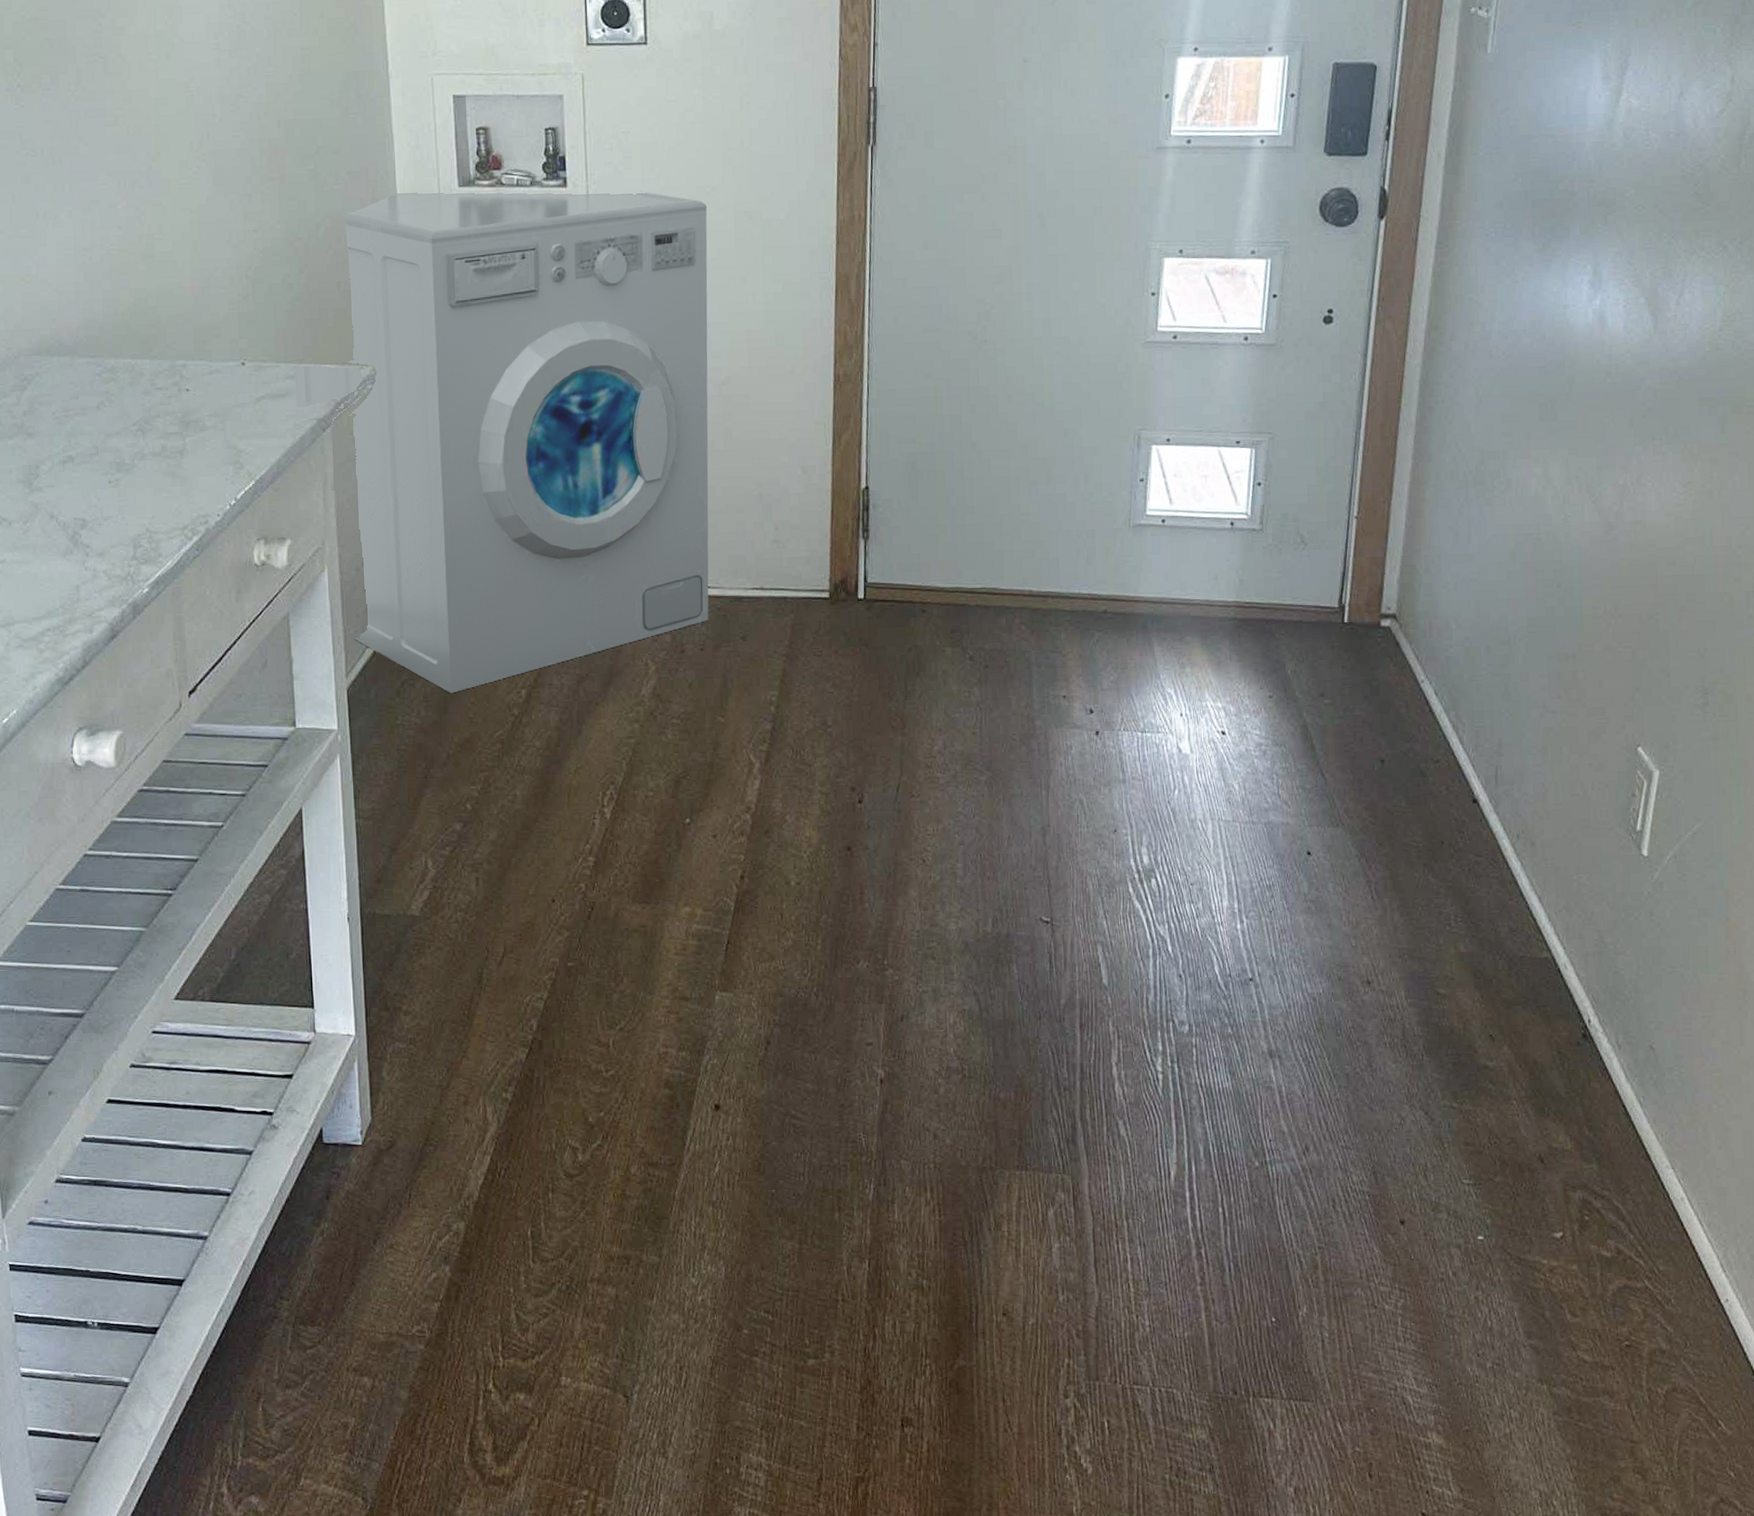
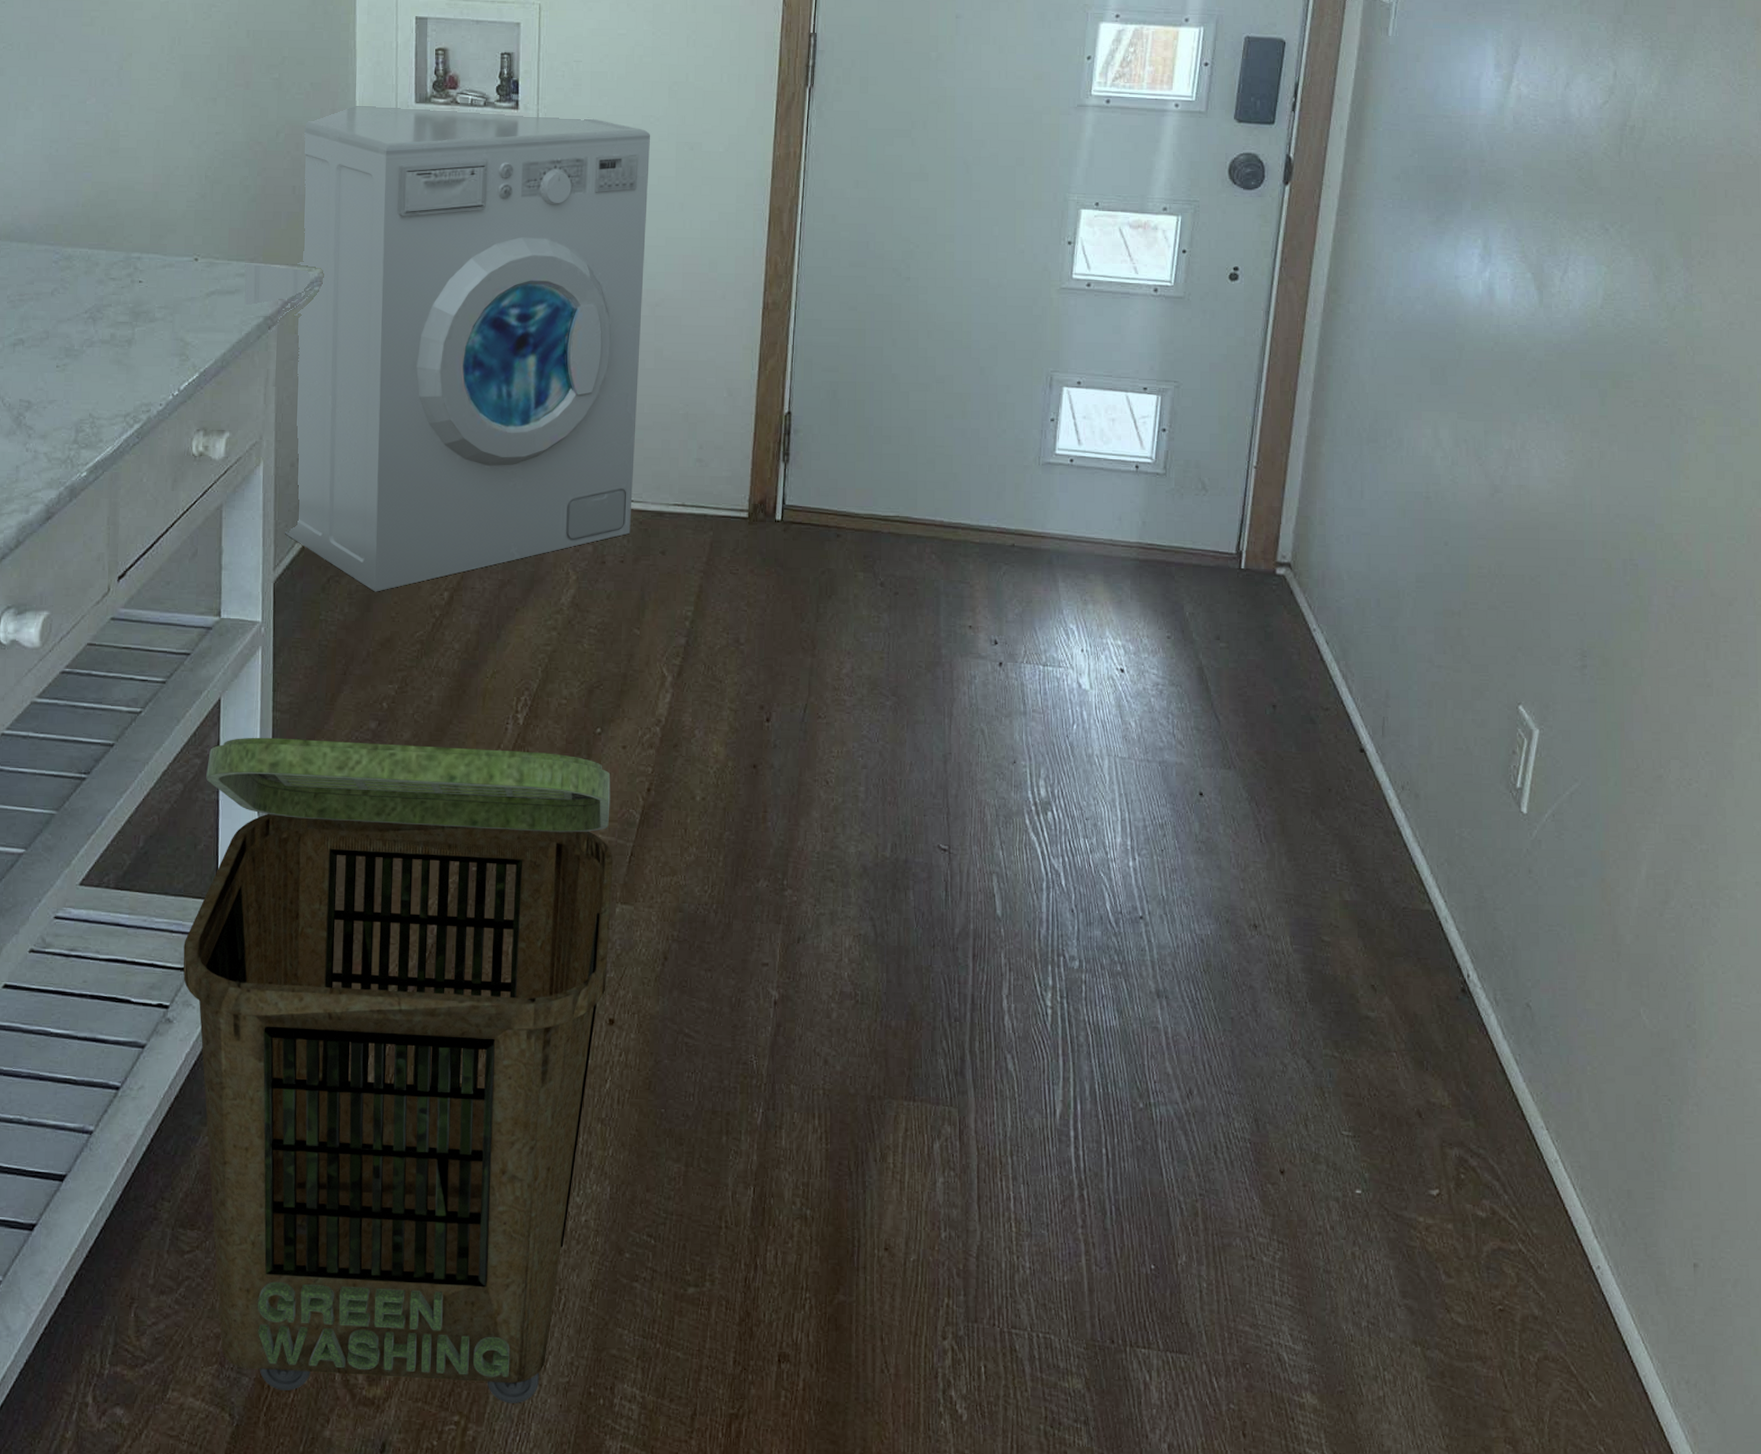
laundry basket: none [283,844,711,1476] -> present [183,737,614,1403]

